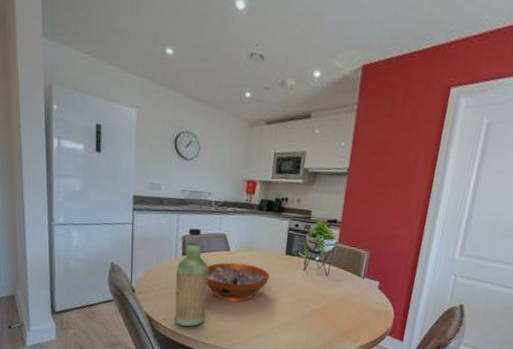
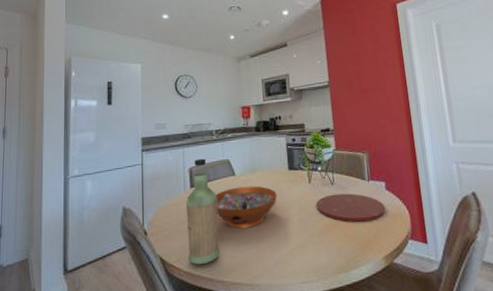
plate: none [305,284,373,314] -> present [315,193,386,222]

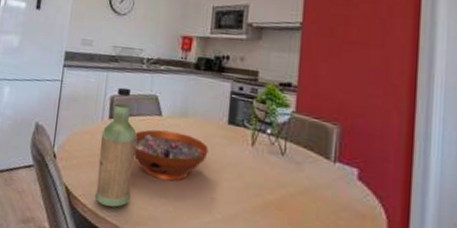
plate: present [315,193,386,222] -> none [255,167,353,215]

